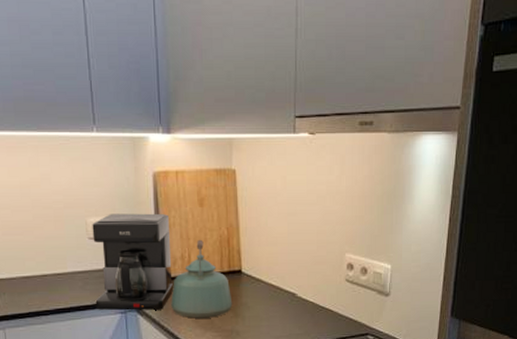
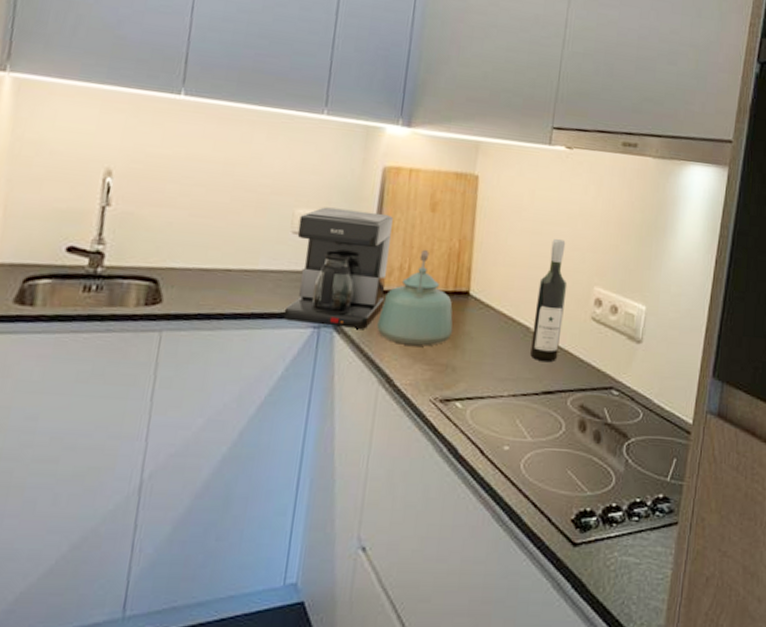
bottle: none [298,217,323,319] -> present [530,239,568,362]

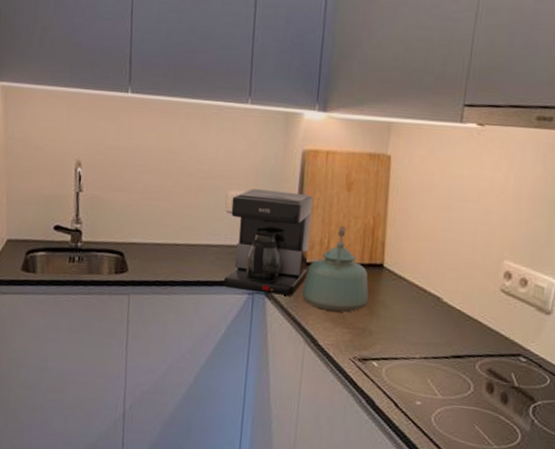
bottle: present [530,239,568,362] -> none [441,215,477,329]

